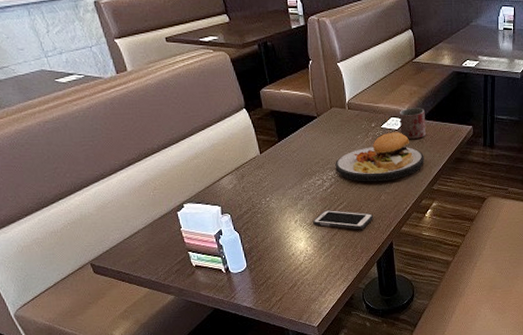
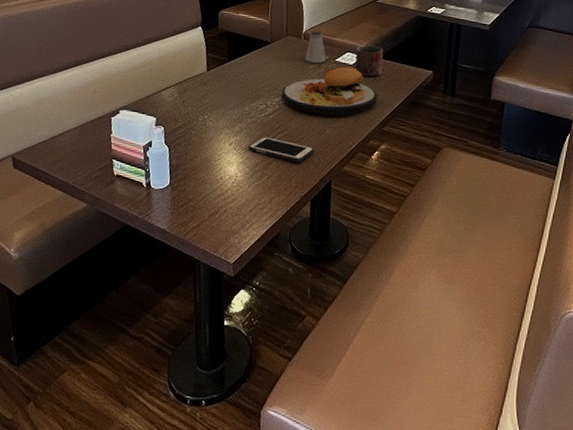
saltshaker: none [351,99,372,133] -> present [304,30,326,64]

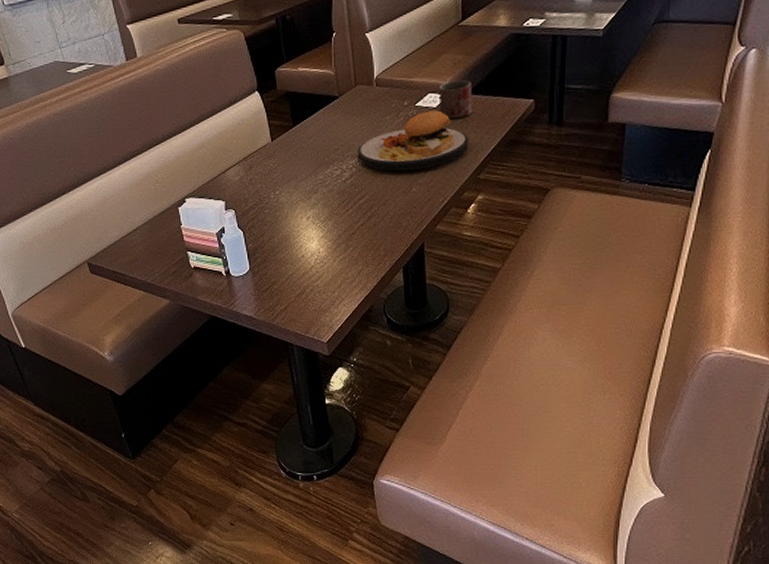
cell phone: present [248,136,314,163] -> none [328,205,401,228]
saltshaker: present [304,30,326,64] -> none [379,73,404,113]

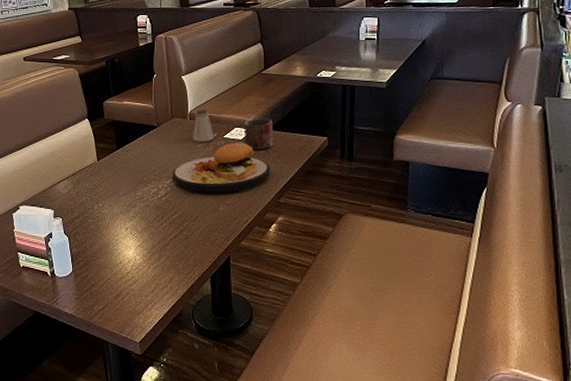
saltshaker: none [379,73,404,113] -> present [192,109,214,142]

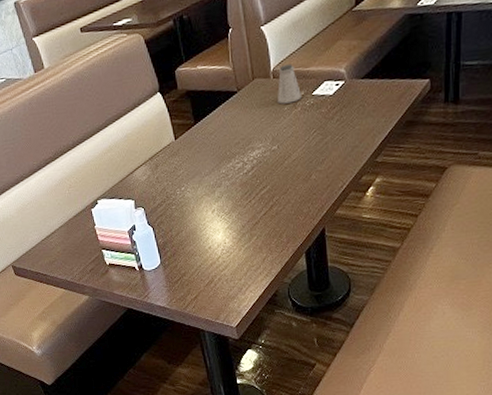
plate: present [172,128,270,192] -> none [257,82,366,161]
mug: present [244,118,273,149] -> none [334,65,368,105]

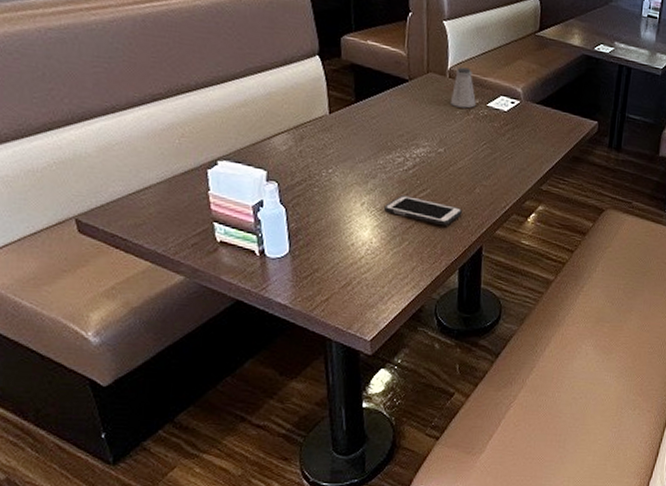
cell phone: none [232,195,302,216] -> present [384,195,462,226]

